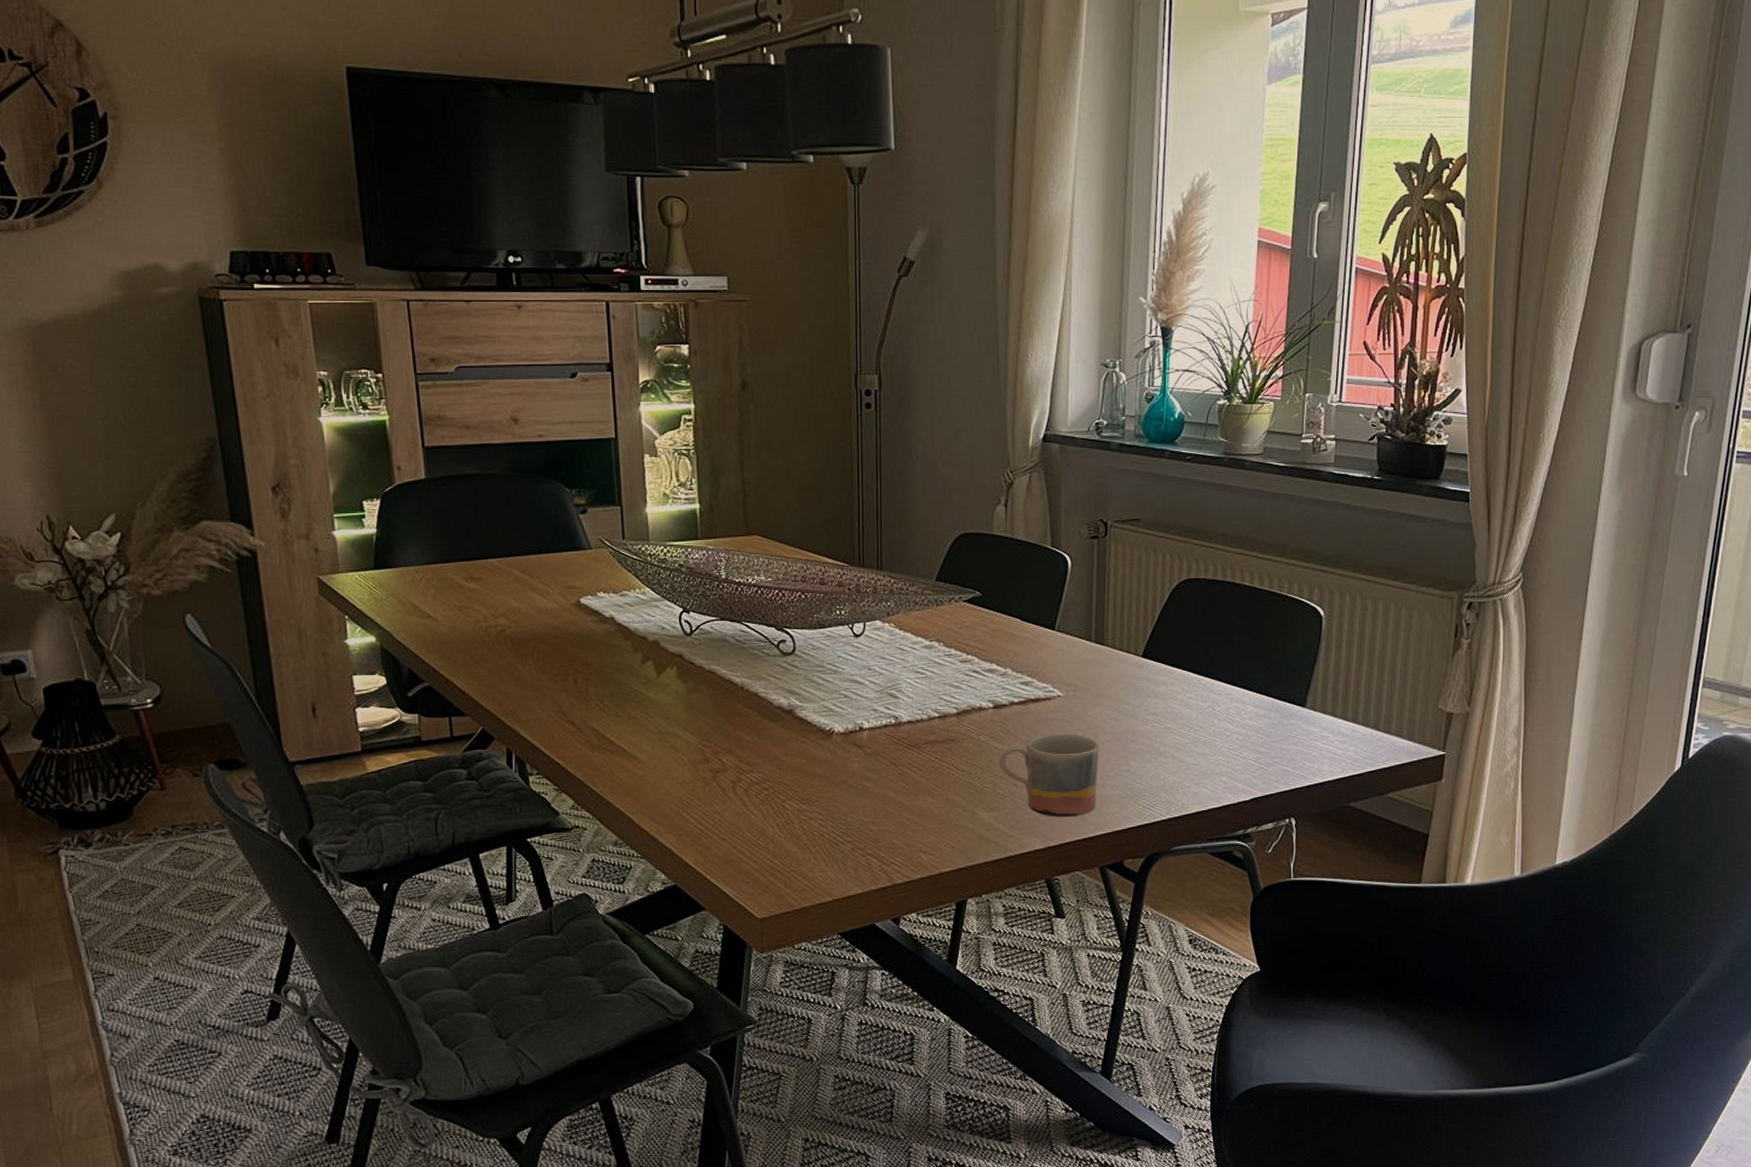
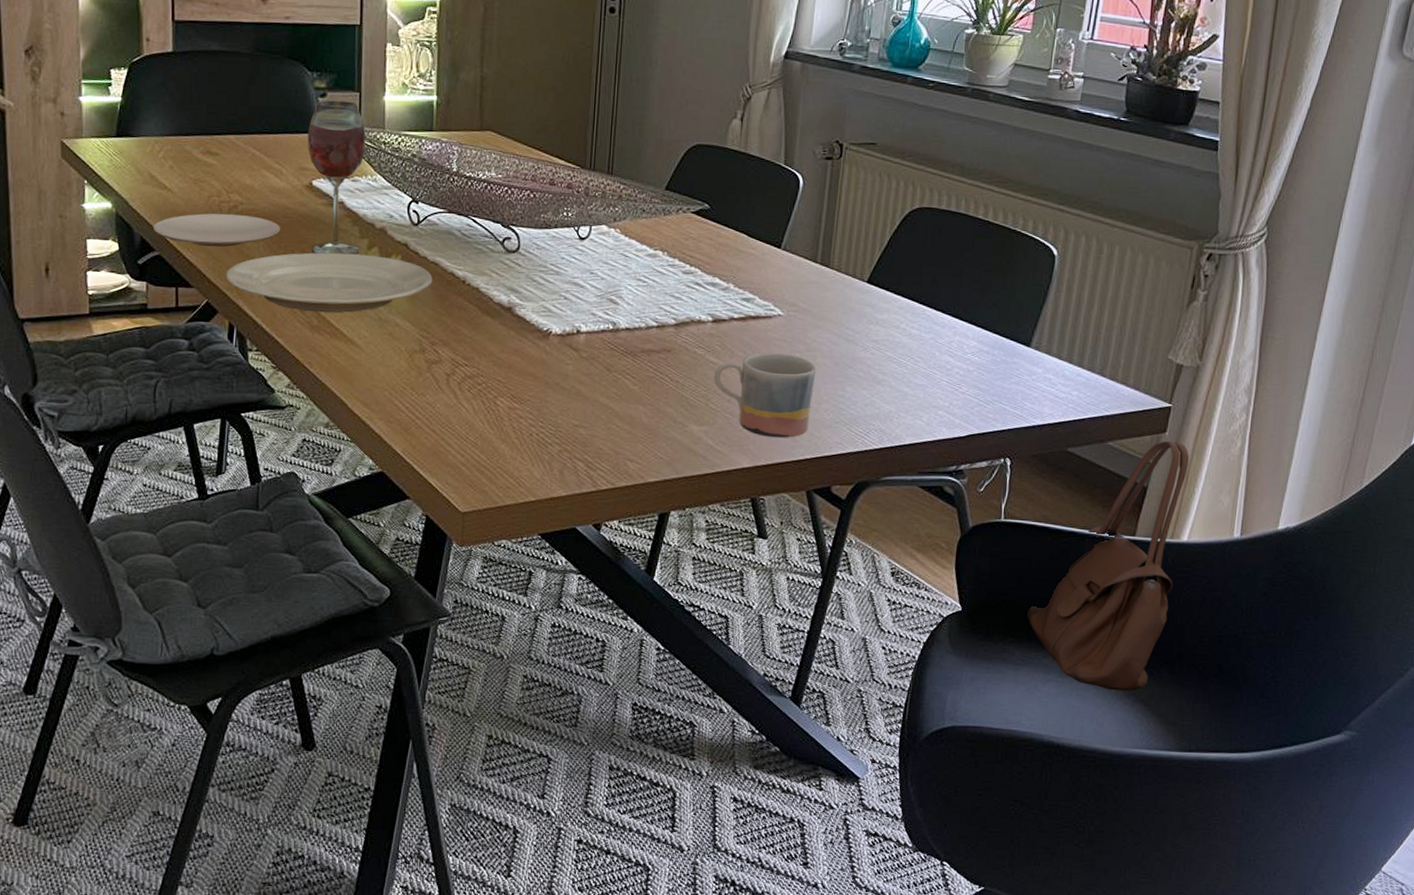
plate: none [420,638,551,674] -> present [152,213,280,248]
plate: none [499,668,711,731] -> present [226,252,433,313]
wineglass: none [571,515,634,672] -> present [307,100,366,255]
handbag: none [1323,787,1466,1036] -> present [1026,440,1189,691]

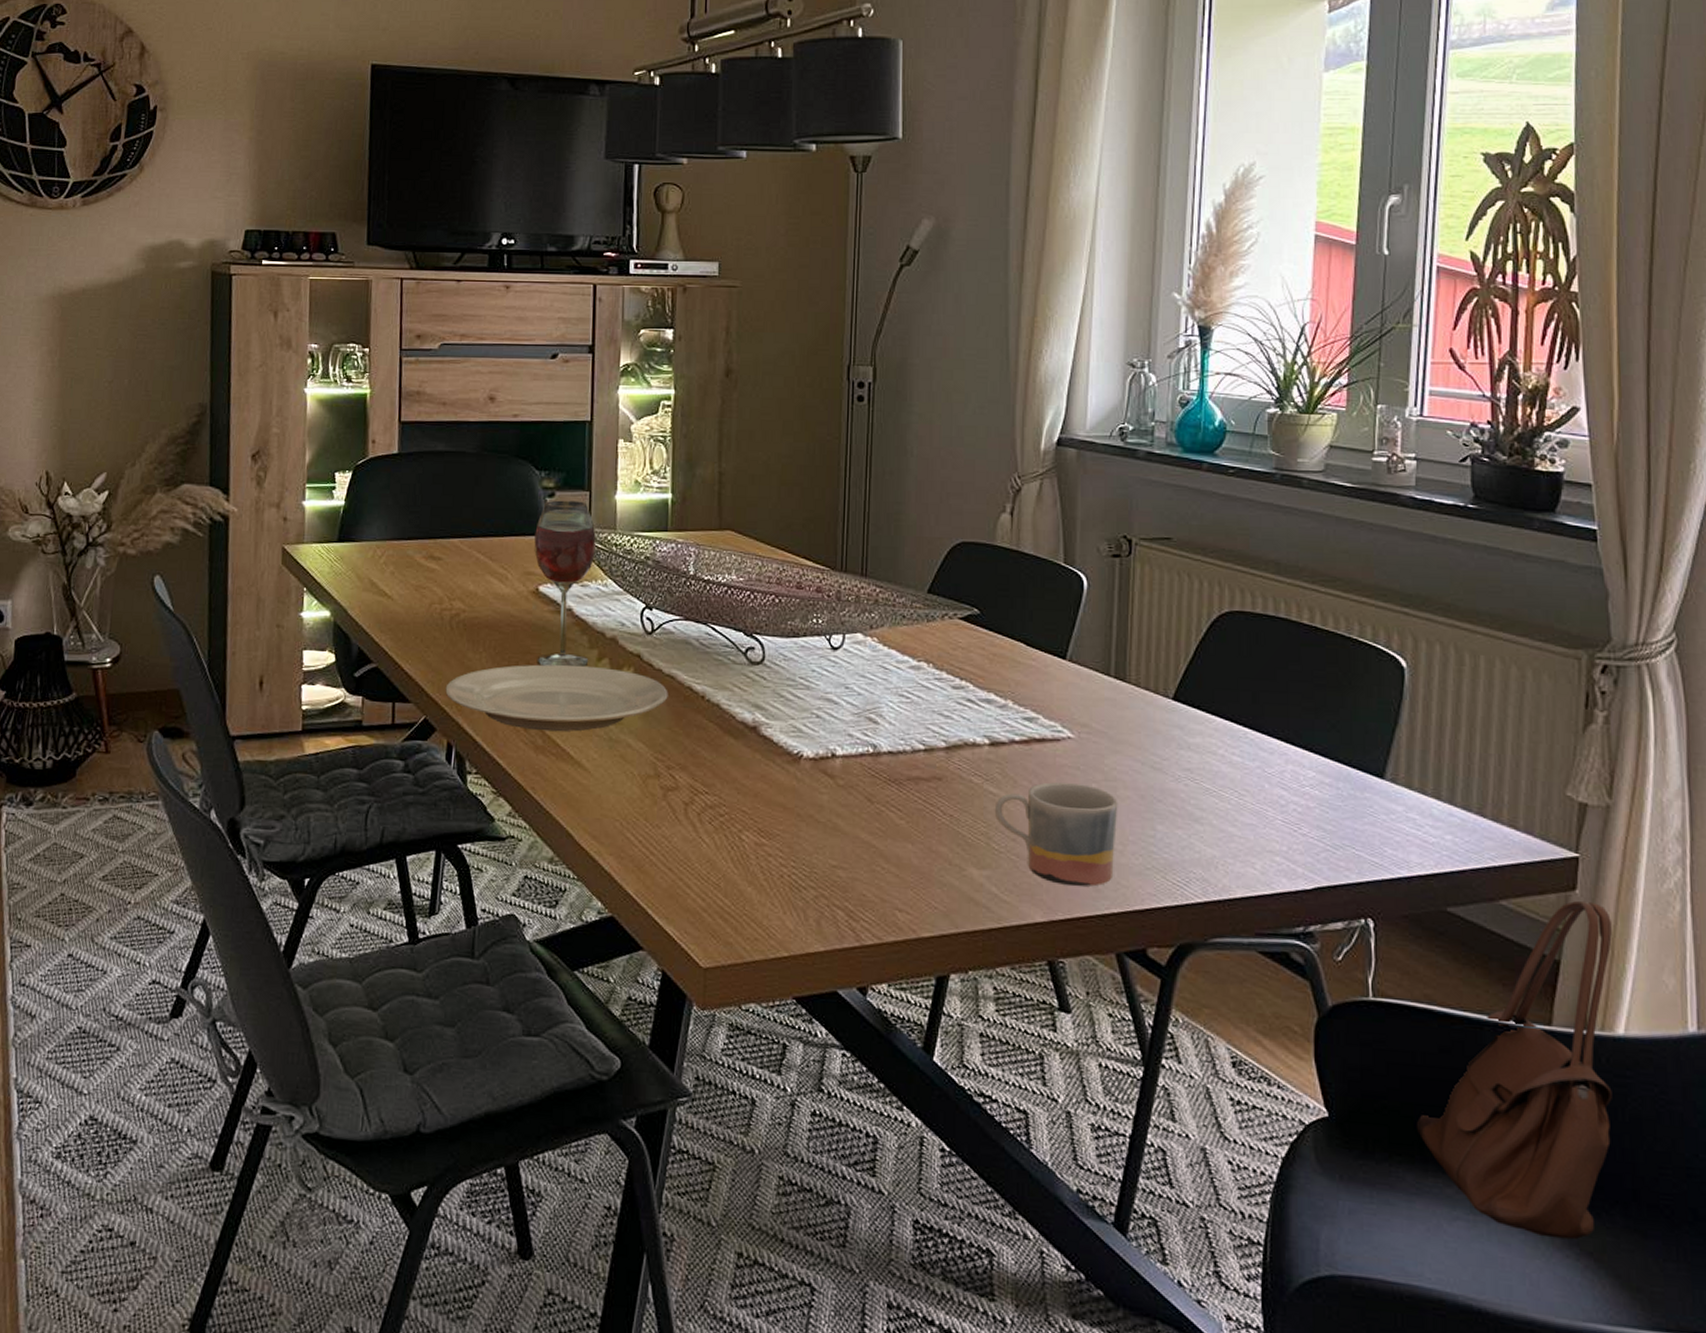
plate: present [152,213,280,248] -> none [371,621,504,659]

